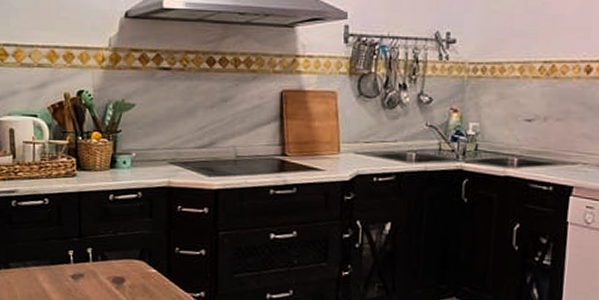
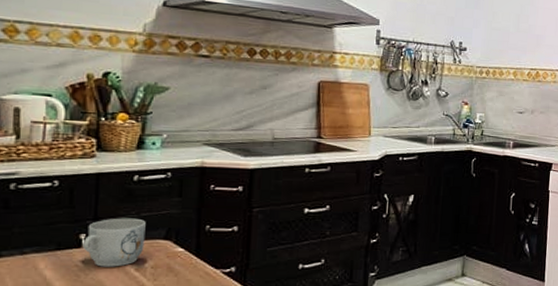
mug: none [71,236,122,284] -> present [82,218,146,267]

